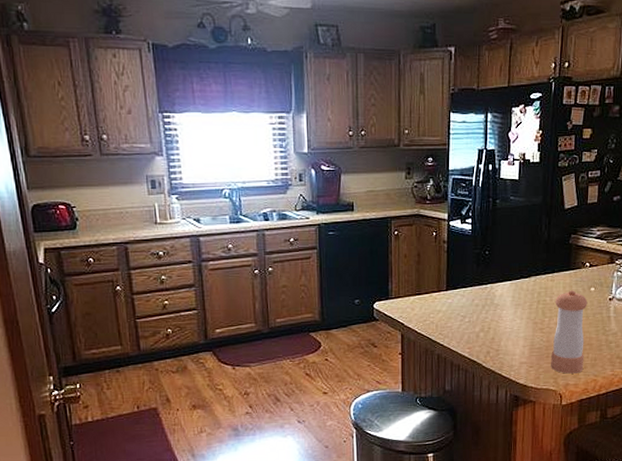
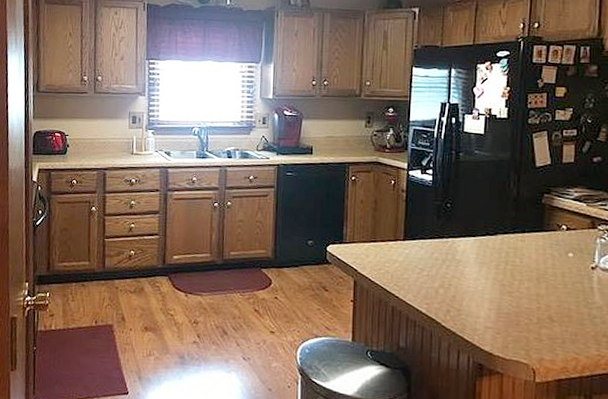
pepper shaker: present [551,290,588,374] -> none [521,253,565,348]

